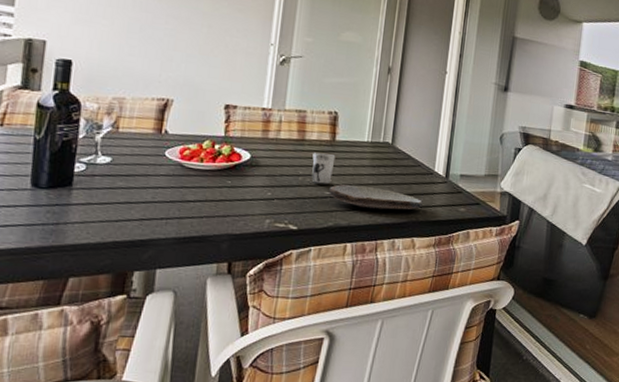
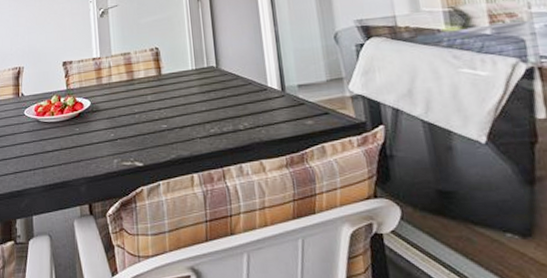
cup: present [312,153,336,185] -> none [143,88,166,119]
plate: present [329,184,423,210] -> none [165,113,263,136]

